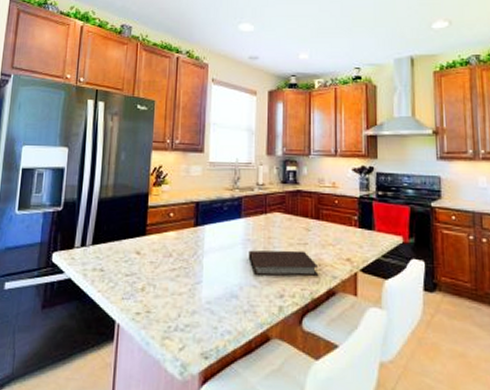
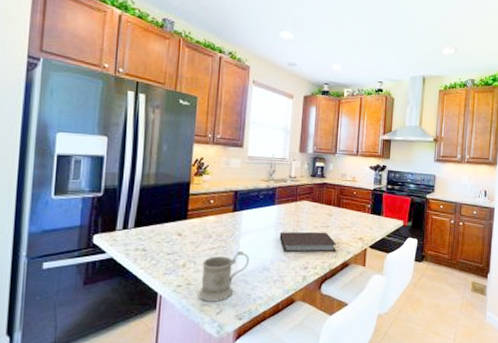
mug: none [158,272,215,335] -> present [198,250,249,302]

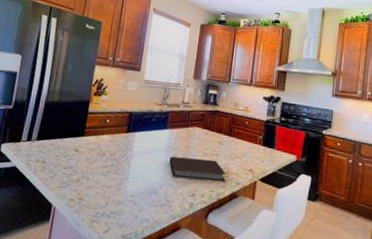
mug: present [198,250,249,302] -> none [88,171,139,220]

